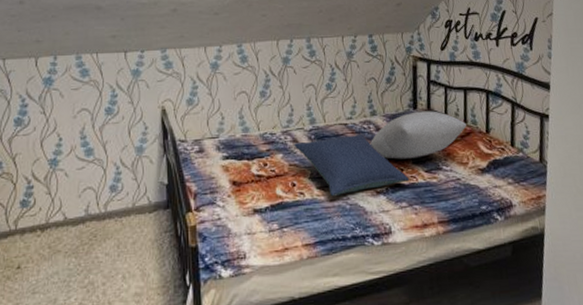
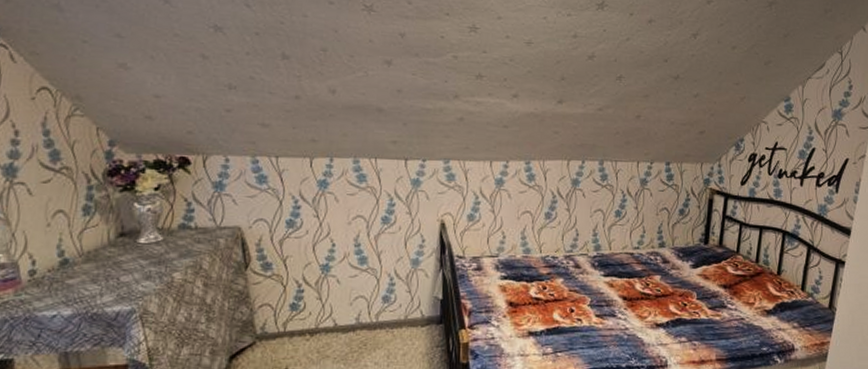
pillow: present [294,133,410,197] -> none [576,264,692,326]
pillow: present [370,111,466,159] -> none [655,247,758,294]

